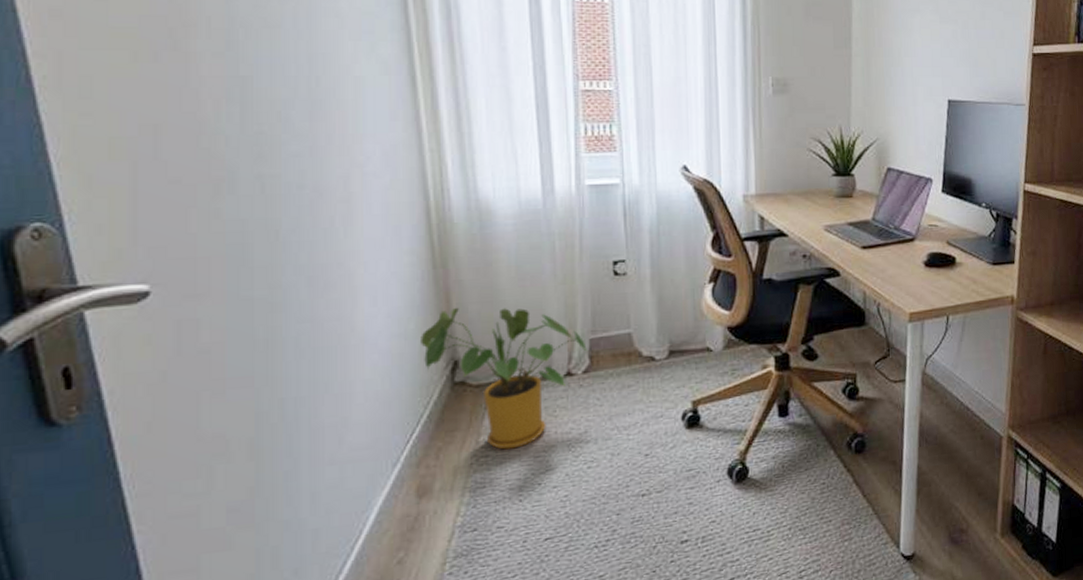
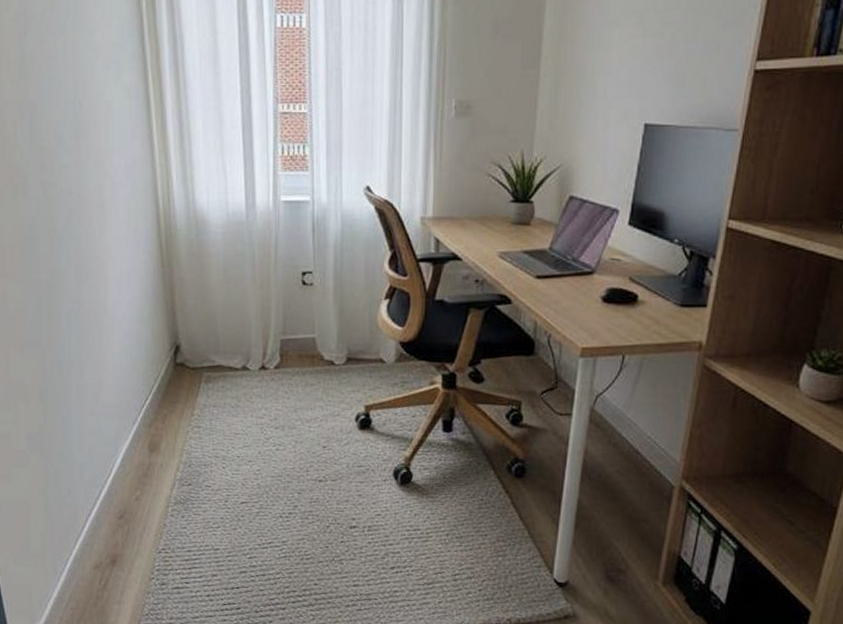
house plant: present [421,307,587,450] -> none [152,301,278,424]

